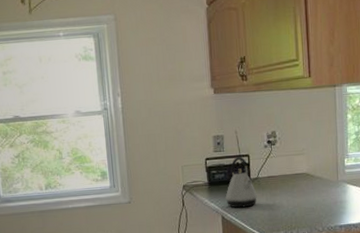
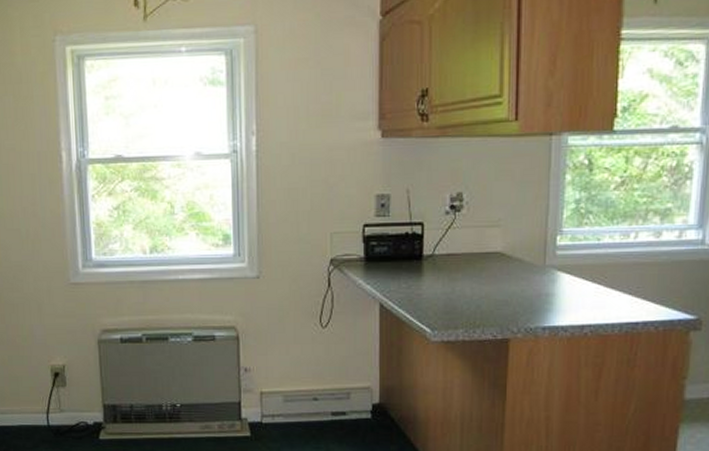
kettle: present [225,157,257,208] -> none [387,225,430,294]

